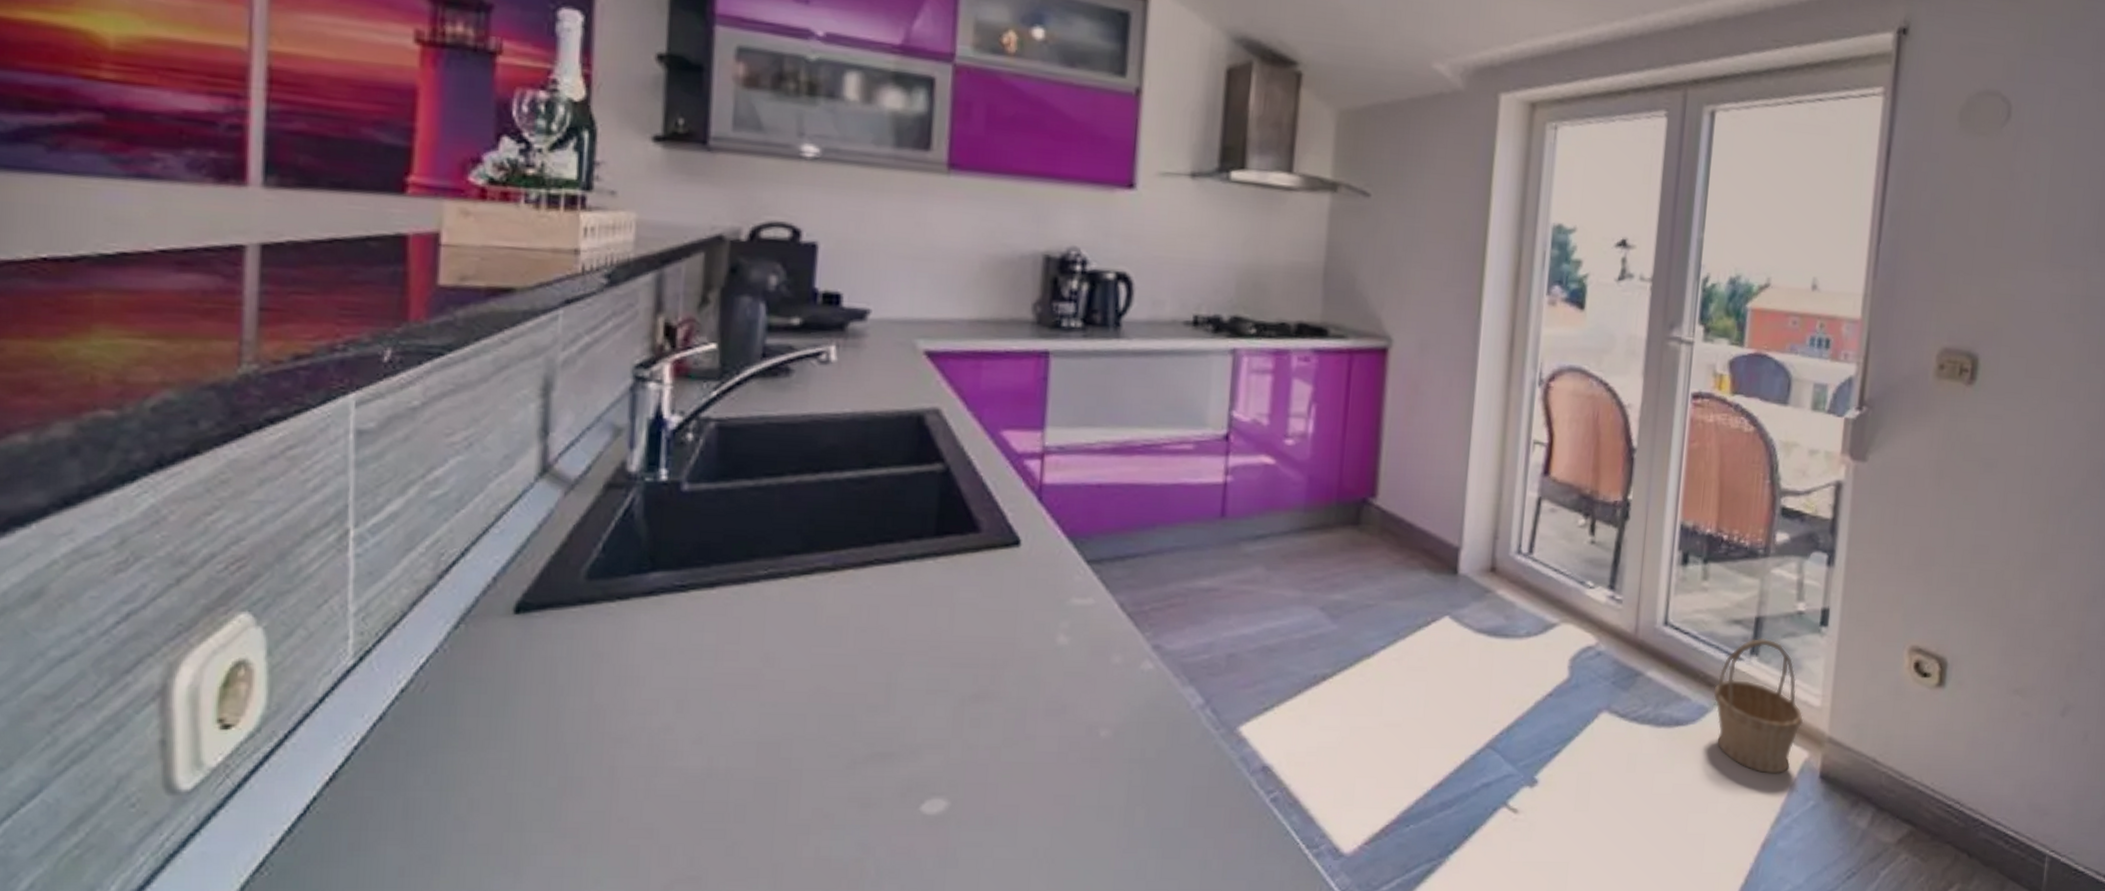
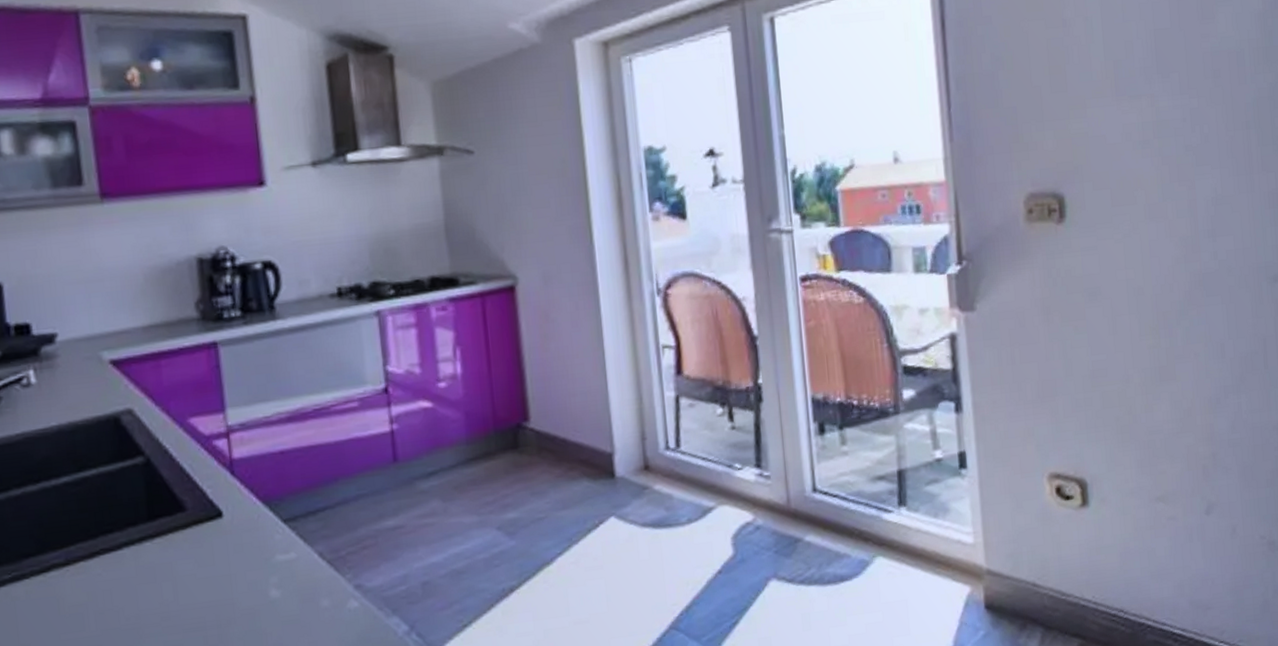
basket: present [1713,638,1804,774] -> none [870,488,961,613]

